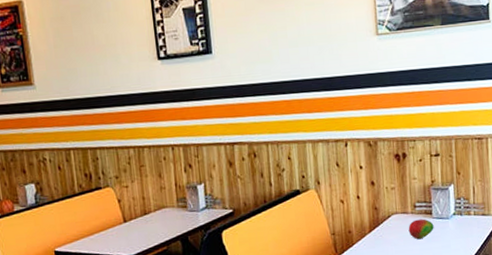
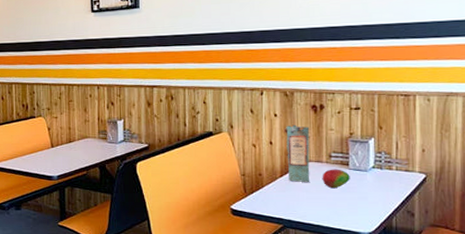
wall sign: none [371,176,397,236] -> present [286,124,310,182]

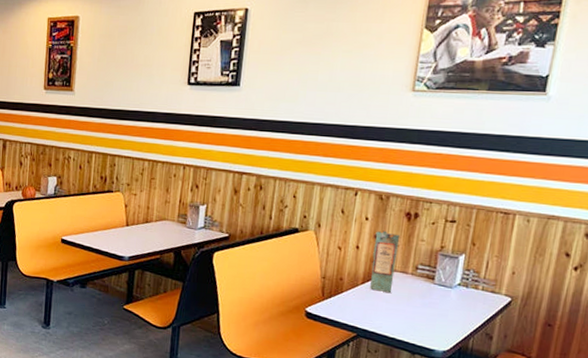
fruit: present [322,169,350,188] -> none [404,281,434,302]

